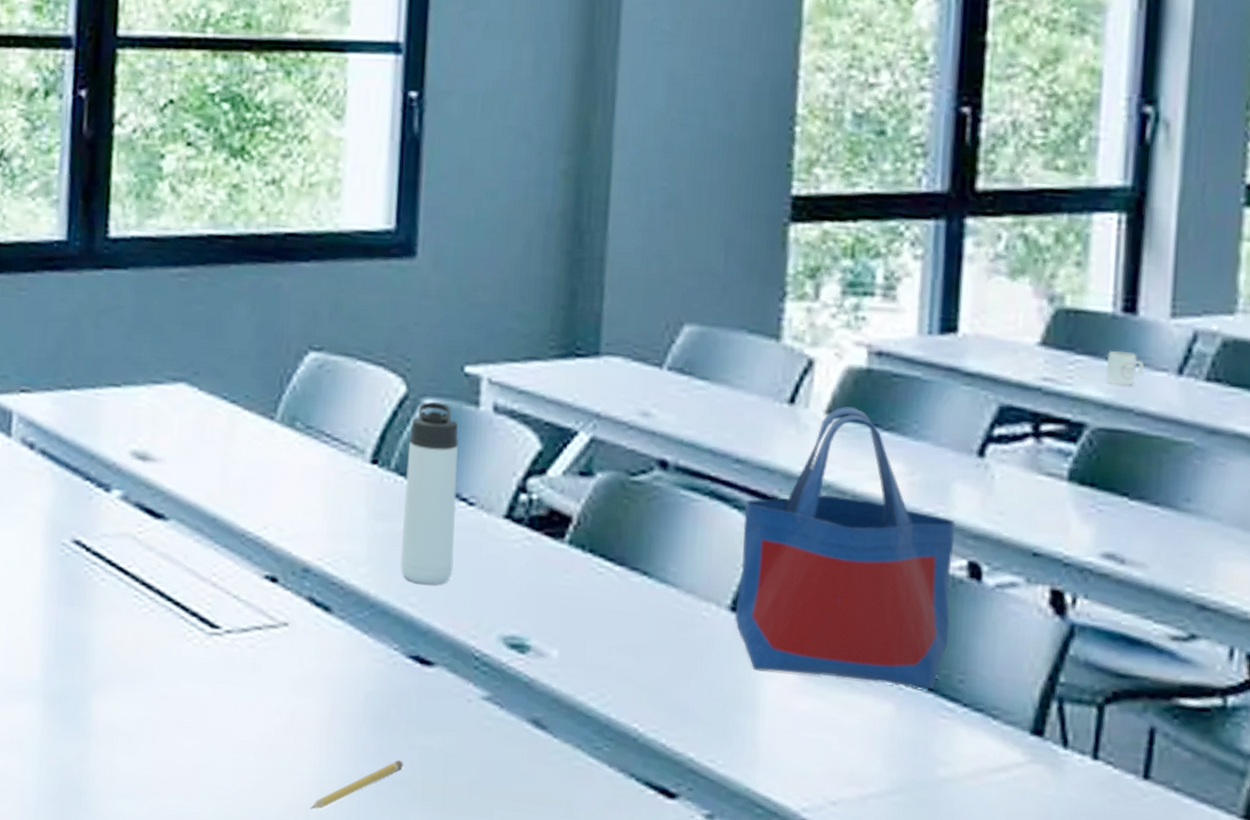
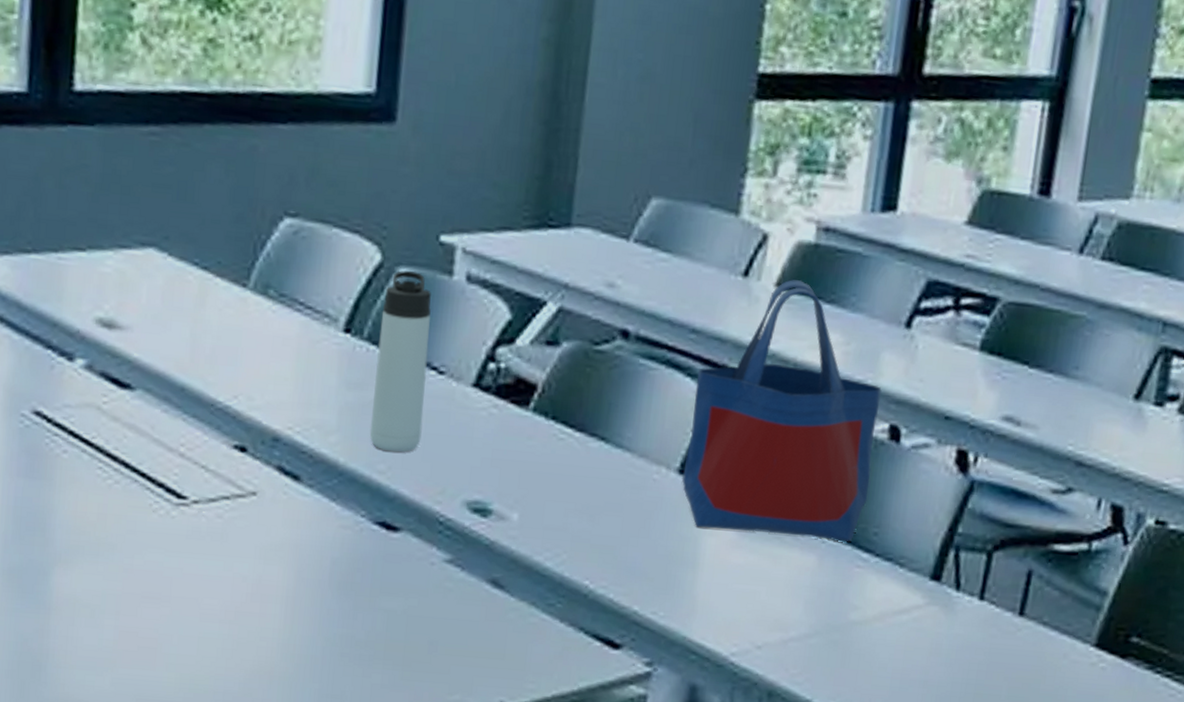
pencil: present [310,759,403,810] -> none [274,622,367,673]
mug: present [1105,350,1145,387] -> none [1018,230,1052,264]

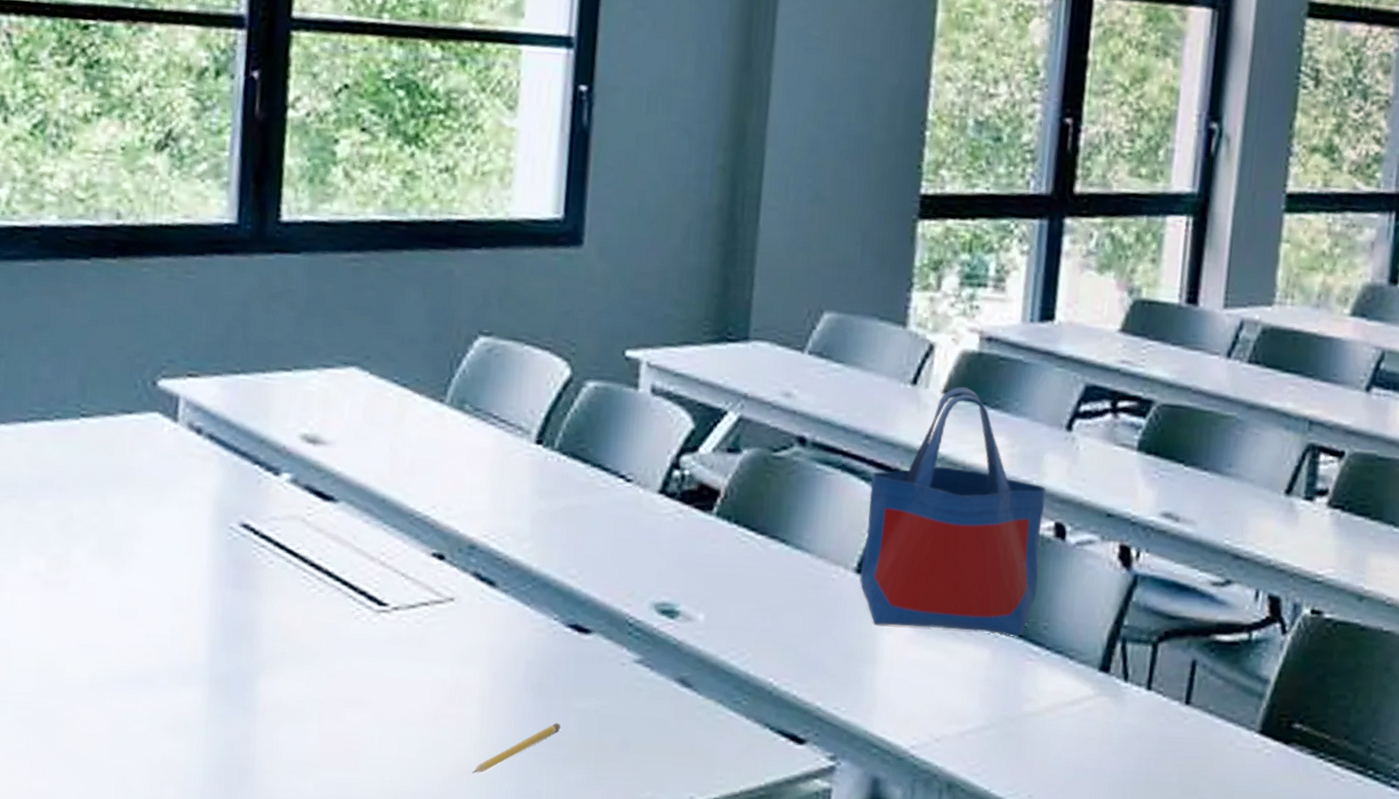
pencil: none [274,622,367,673] -> present [472,722,561,774]
thermos bottle: present [369,270,431,453] -> none [561,384,618,558]

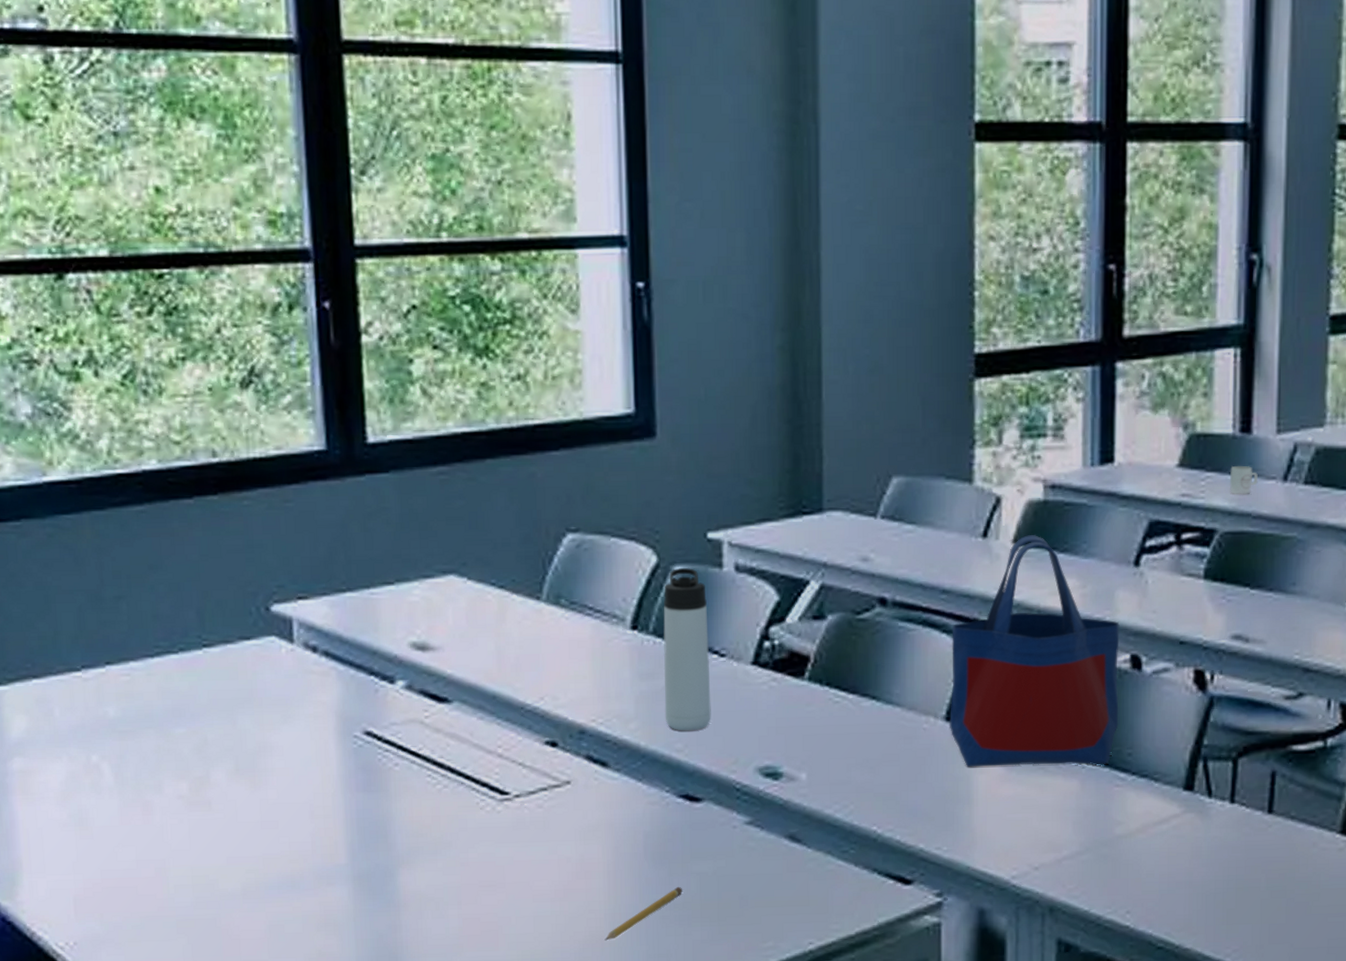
thermos bottle: none [561,384,618,558] -> present [663,568,711,731]
mug: none [1170,336,1202,368] -> present [1229,465,1259,495]

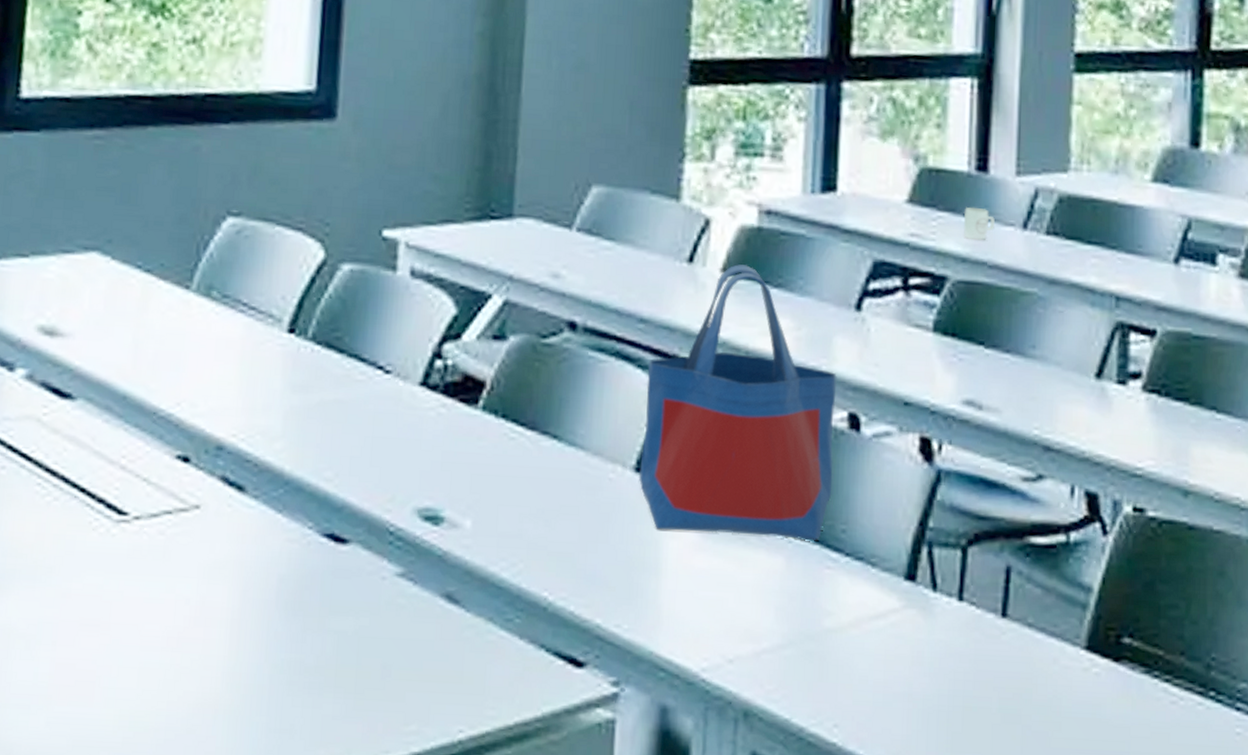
pencil: present [604,886,682,941] -> none [219,645,316,706]
thermos bottle: present [663,568,711,731] -> none [315,267,376,458]

